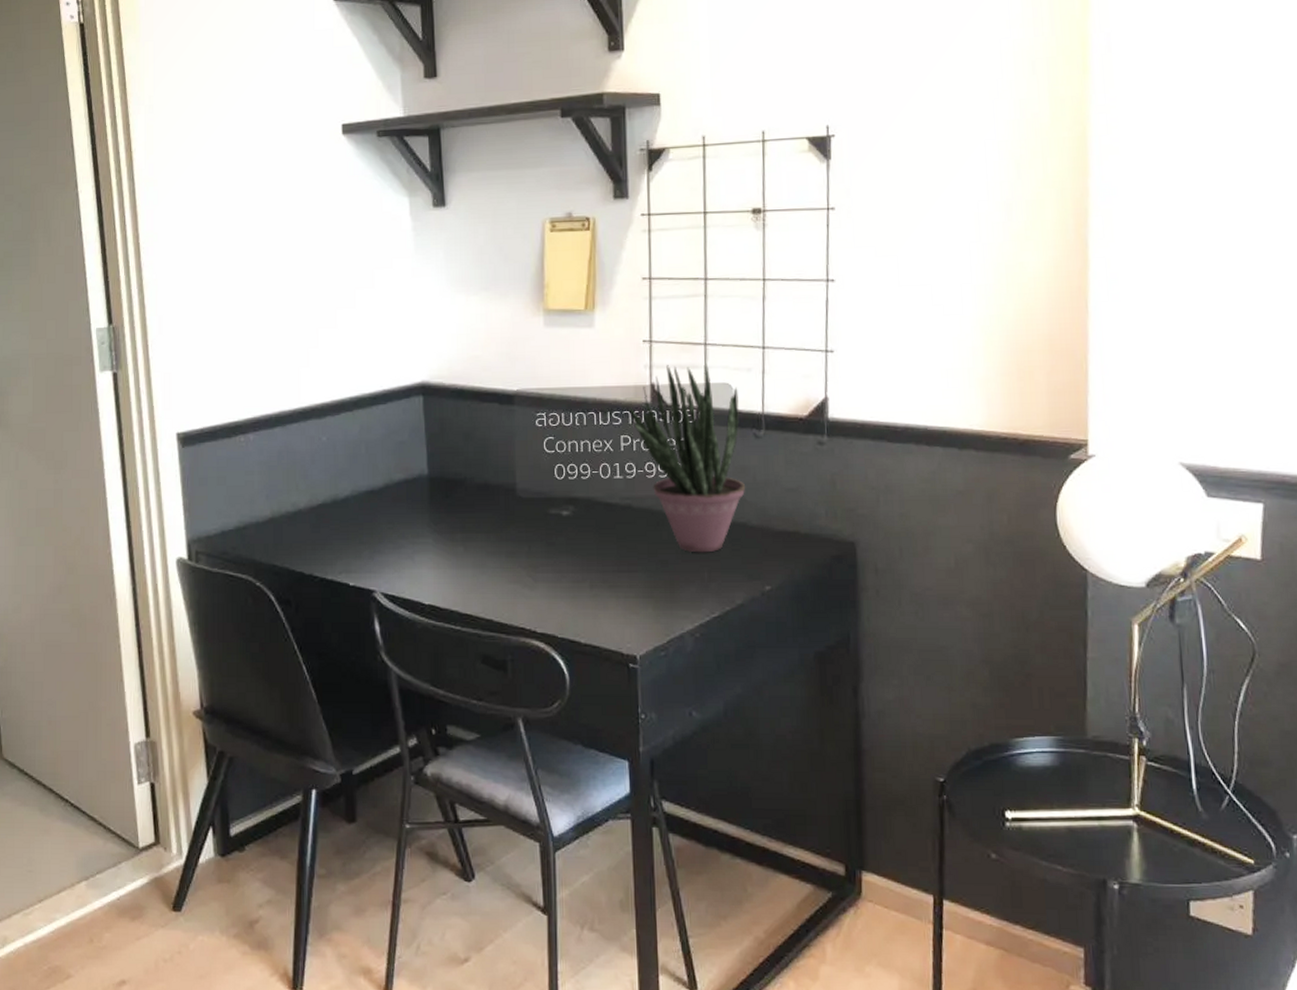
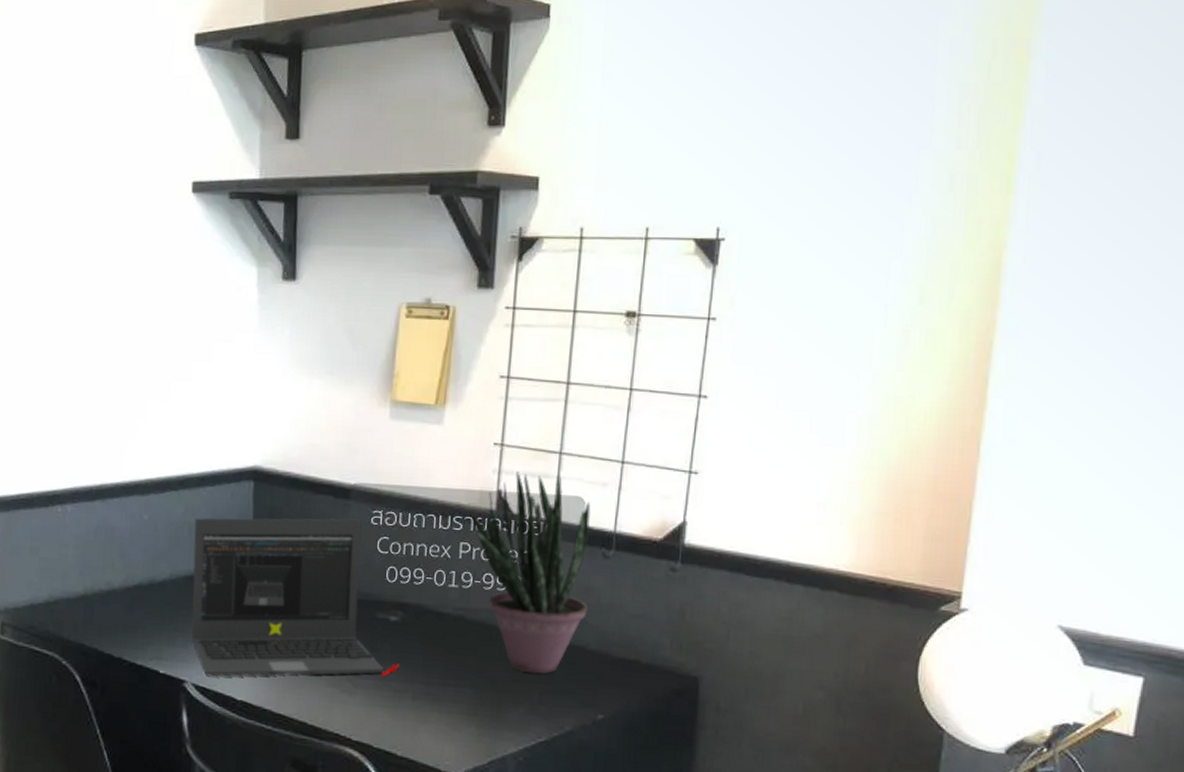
laptop: none [370,423,575,585] -> present [191,518,399,679]

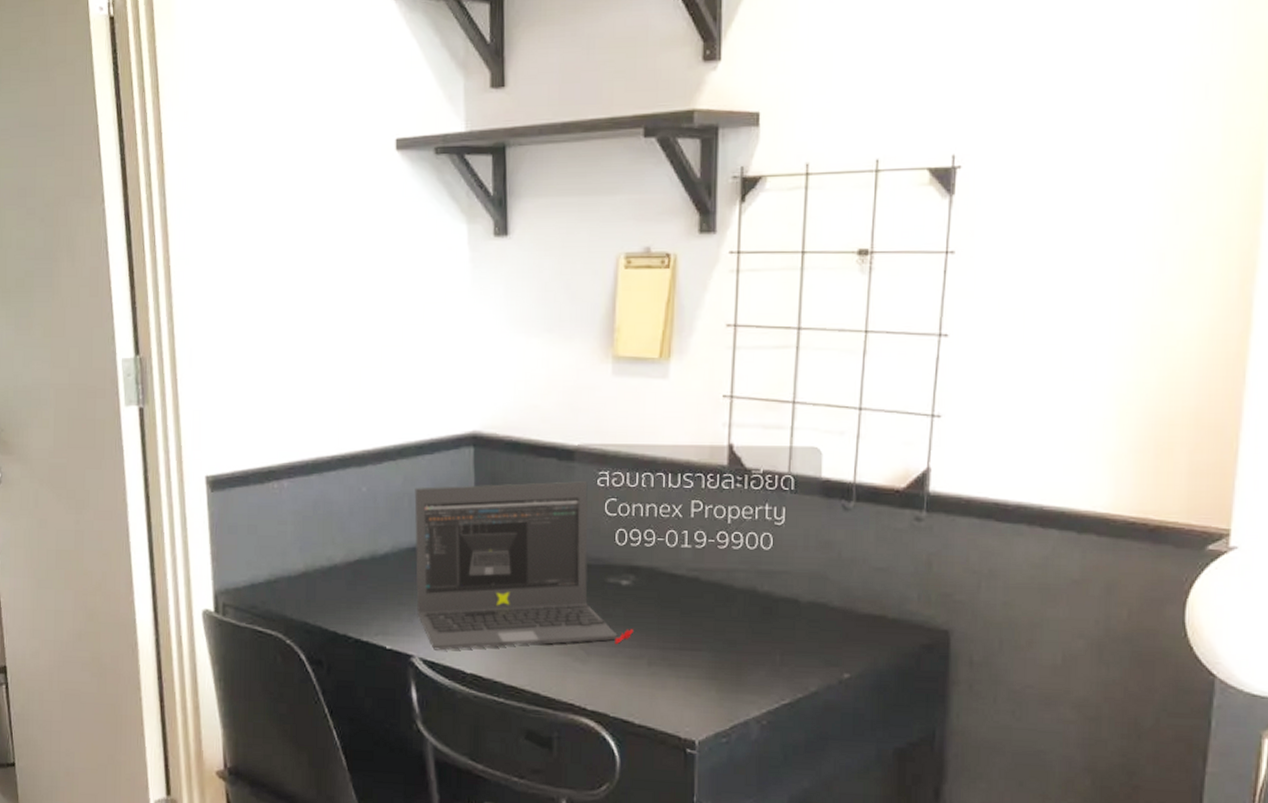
potted plant: present [471,472,591,674] -> none [702,424,830,634]

